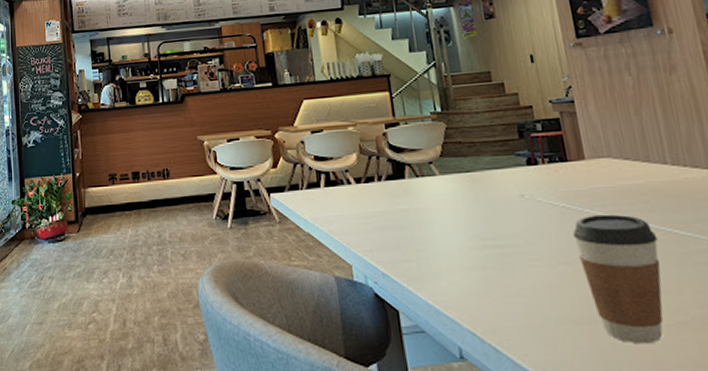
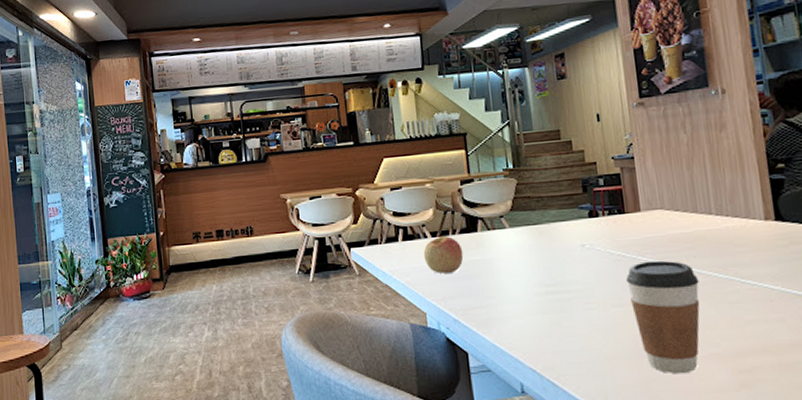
apple: none [347,181,391,223] -> present [423,235,464,274]

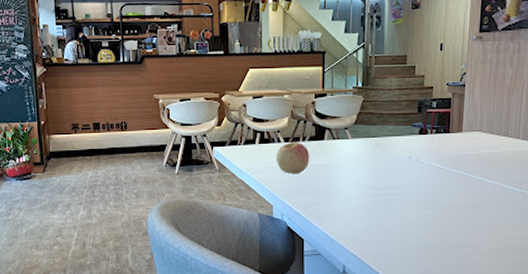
coffee cup: present [626,260,700,374] -> none [441,174,498,264]

